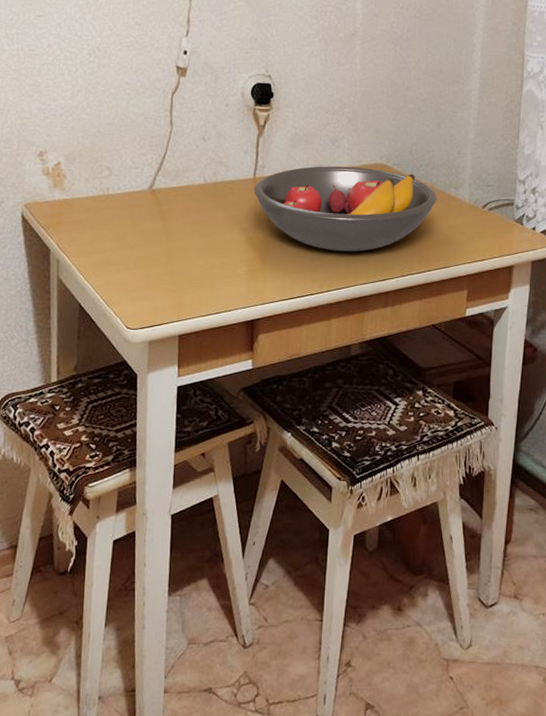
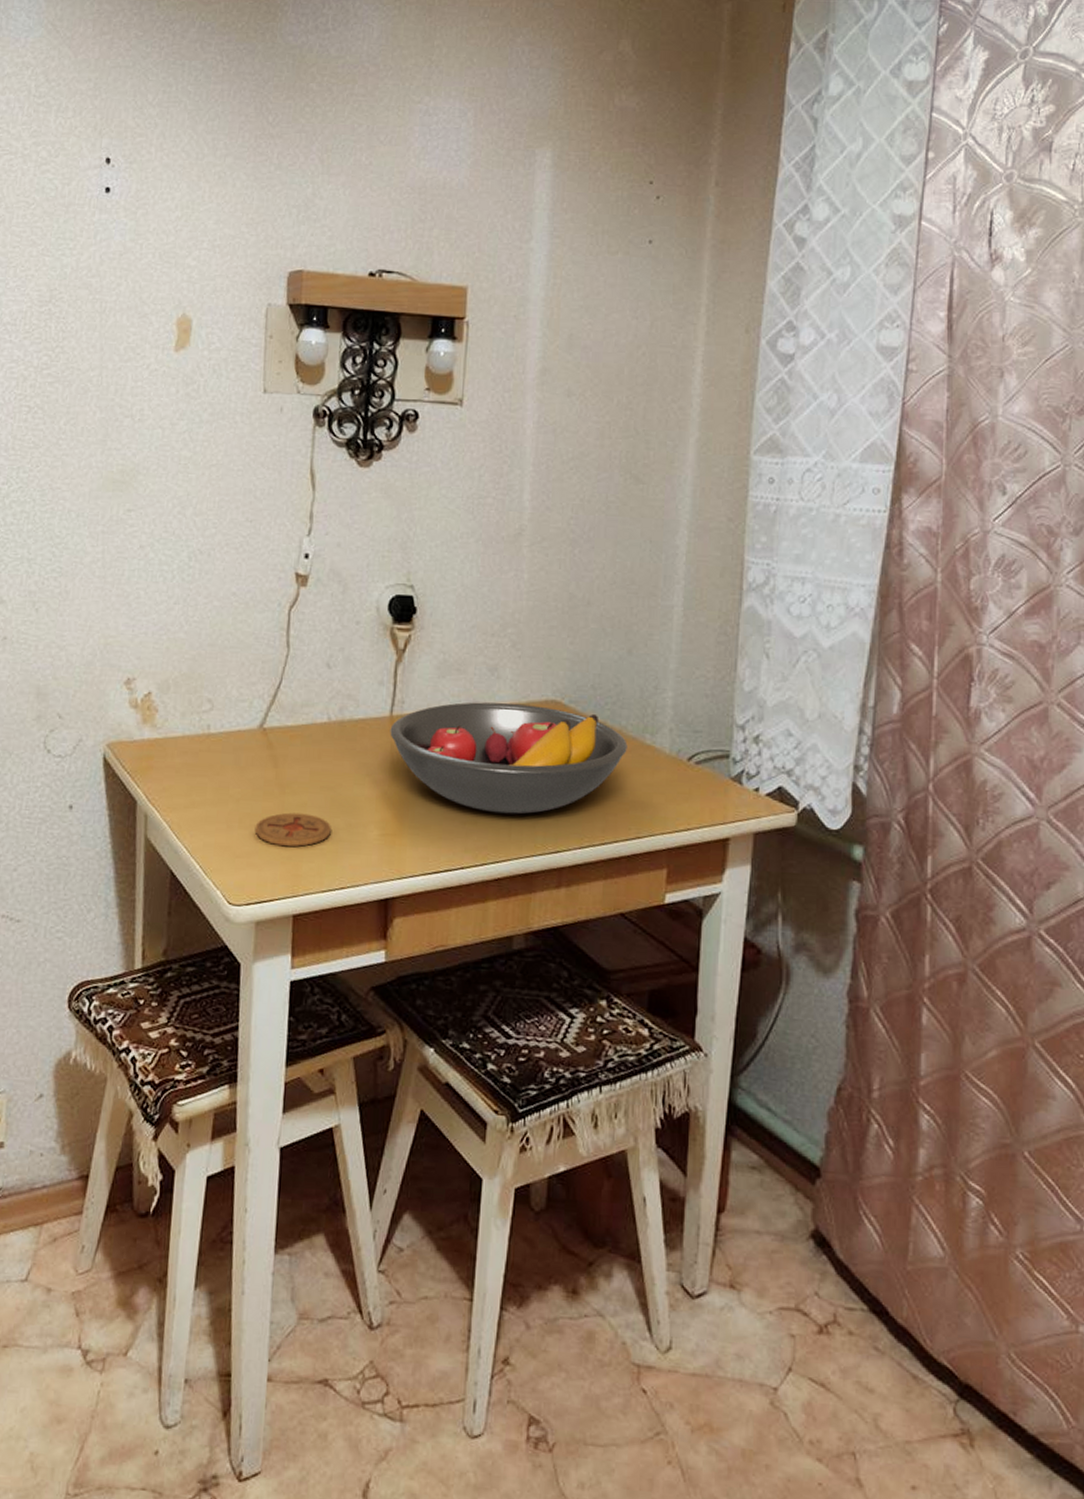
coaster: none [147,255,208,282] -> present [254,812,331,847]

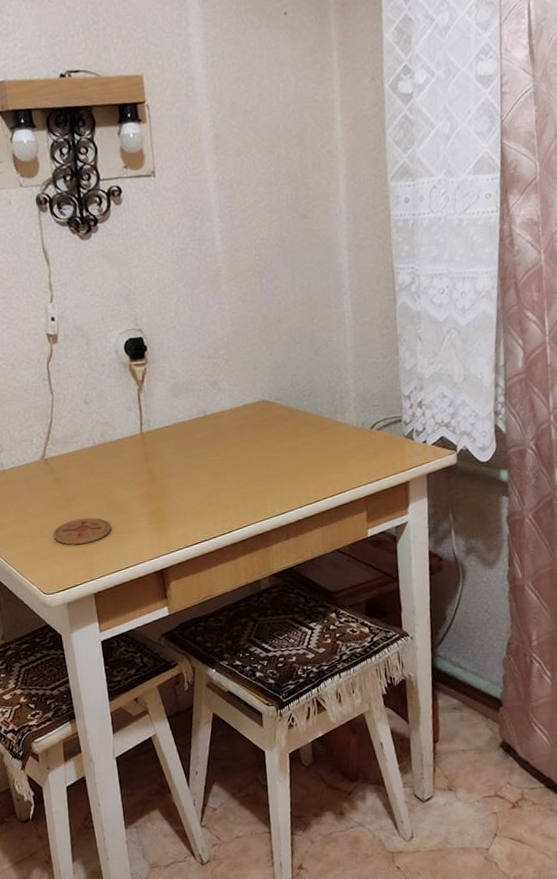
fruit bowl: present [390,702,628,814] -> none [142,405,325,493]

